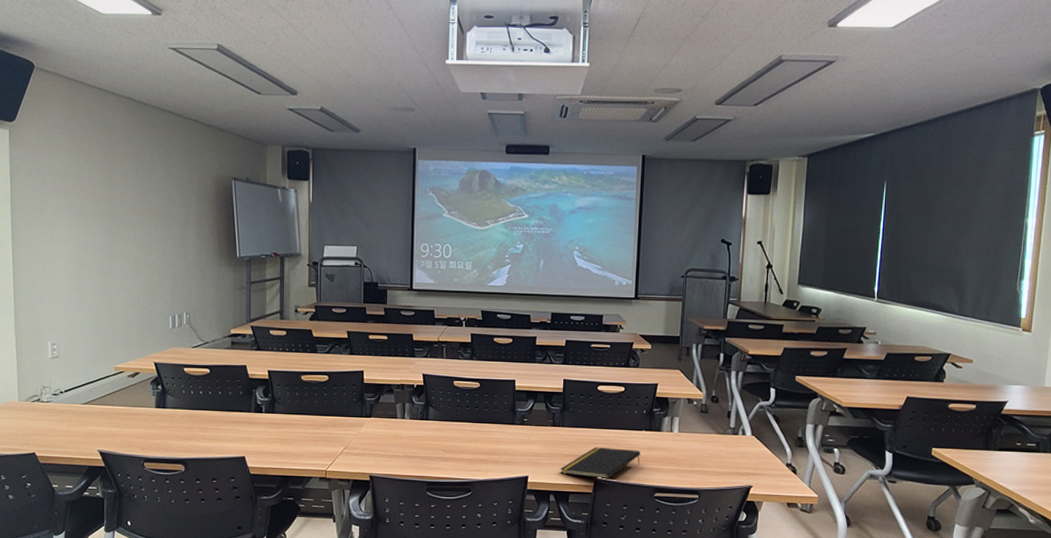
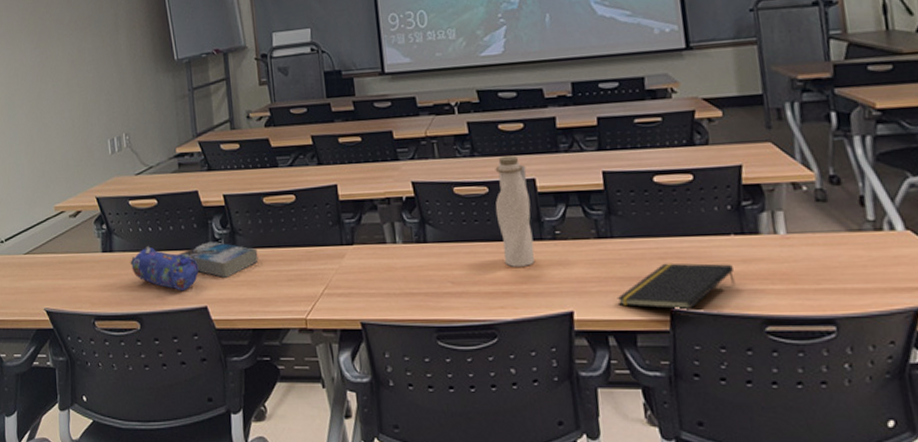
pencil case: none [180,406,240,444] -> present [130,246,199,291]
book: none [224,406,292,435] -> present [179,242,258,278]
water bottle: none [483,362,510,442] -> present [495,155,535,267]

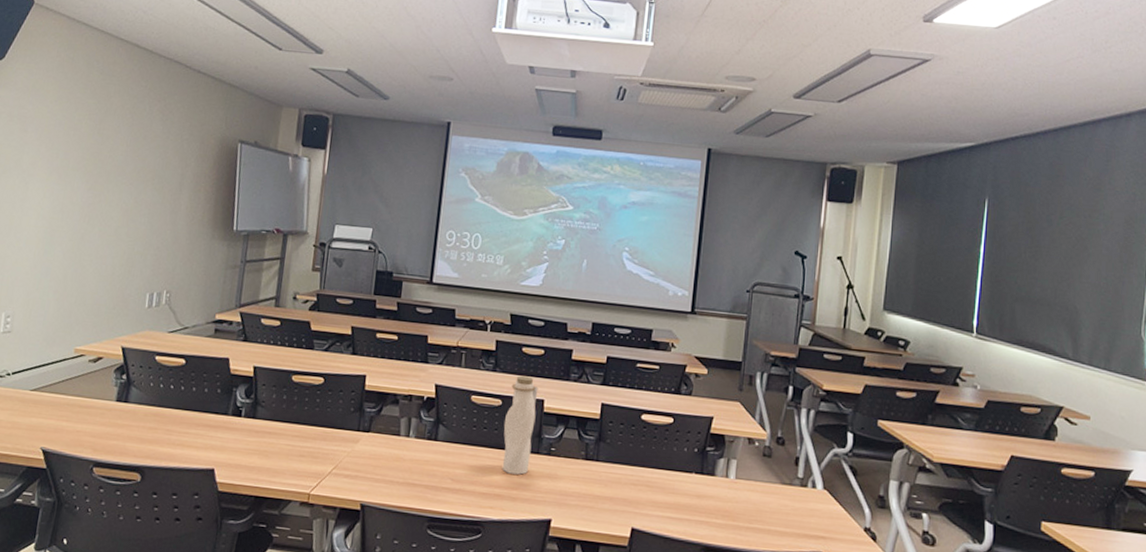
pencil case: present [130,246,199,291] -> none [143,403,214,451]
book: present [179,242,258,278] -> none [196,408,277,445]
notepad: present [617,263,735,310] -> none [590,489,688,531]

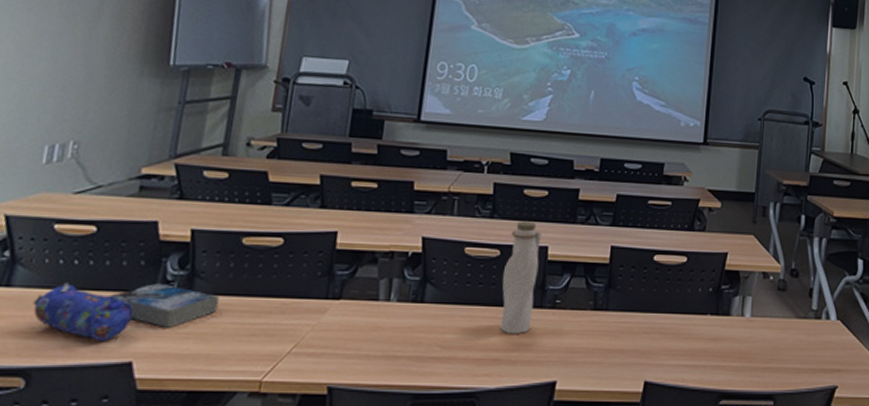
pencil case: none [143,403,214,451] -> present [33,283,134,342]
book: none [196,408,277,445] -> present [109,284,220,328]

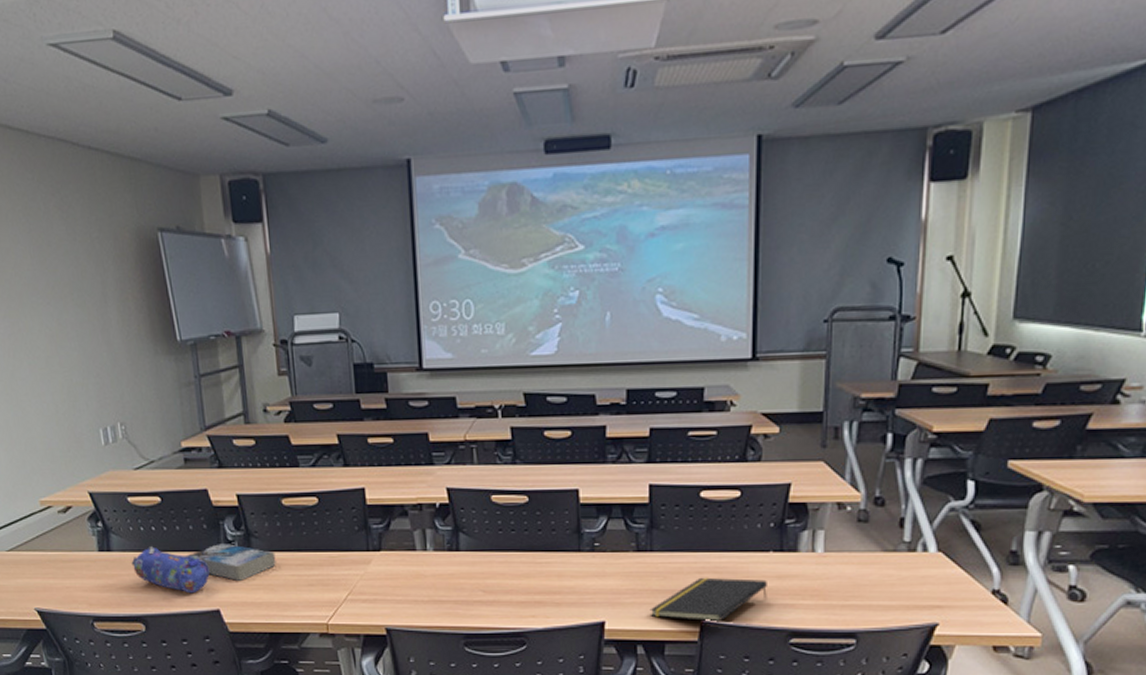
water bottle: present [500,221,542,334] -> none [534,464,571,577]
notepad: none [599,337,704,383] -> present [649,577,767,622]

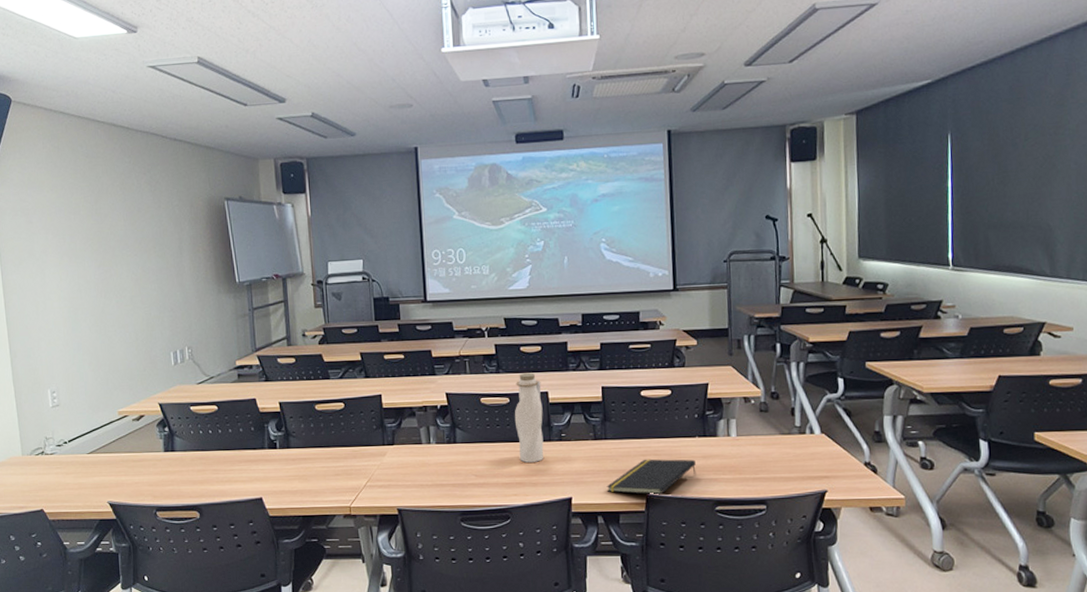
pencil case: present [131,546,210,594] -> none [191,446,255,485]
book: present [187,544,276,581] -> none [237,442,310,473]
water bottle: none [534,464,571,577] -> present [514,373,544,463]

